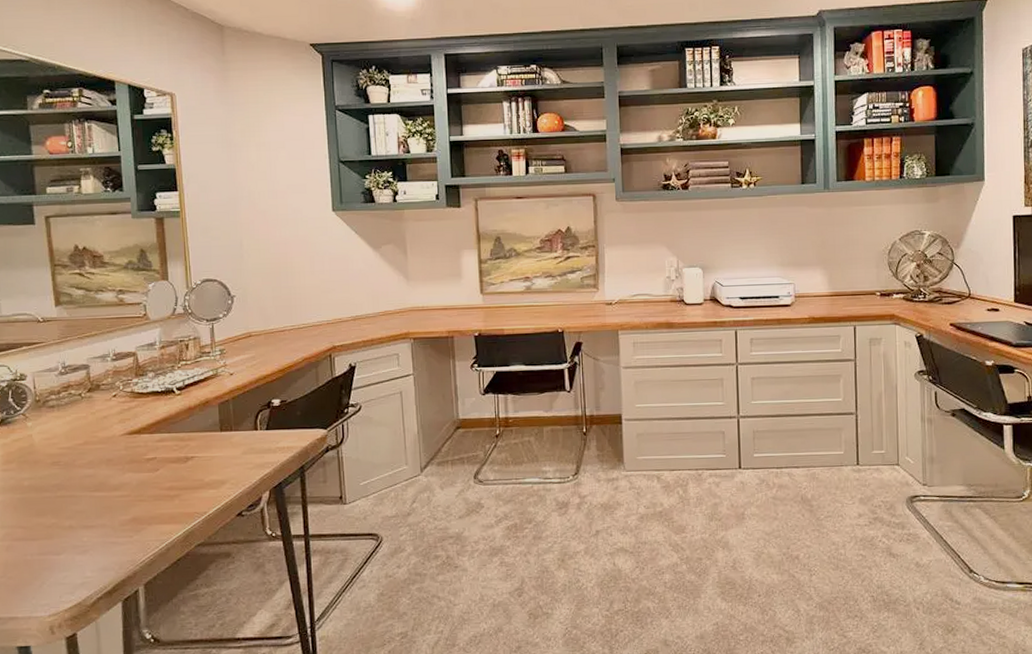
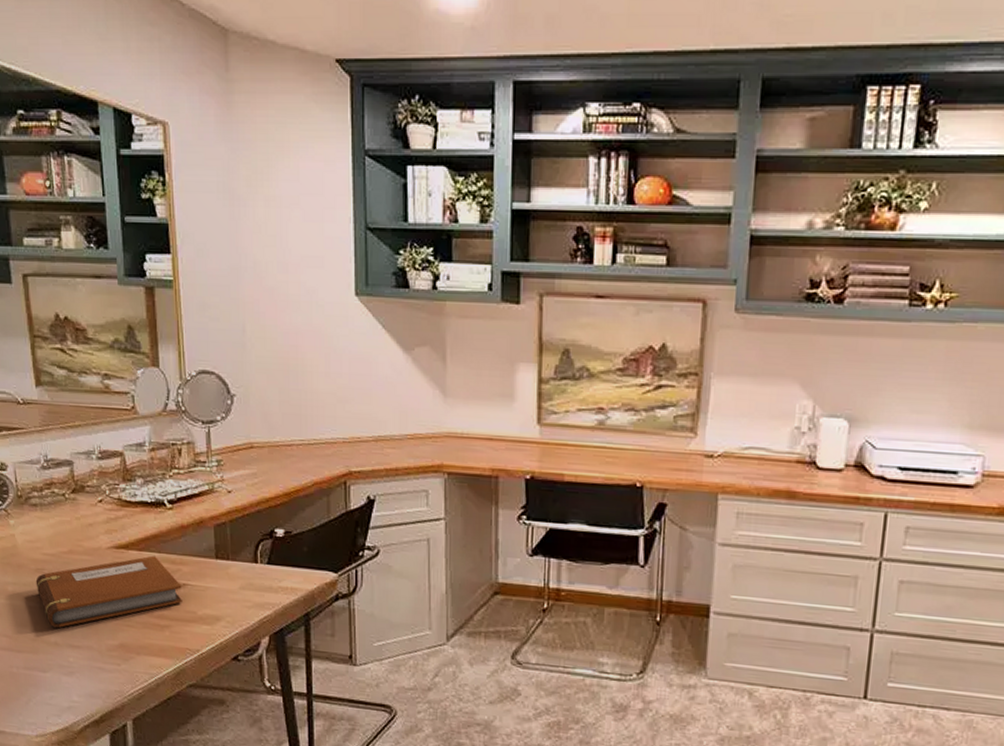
notebook: none [51,436,190,512] -> present [35,555,182,628]

